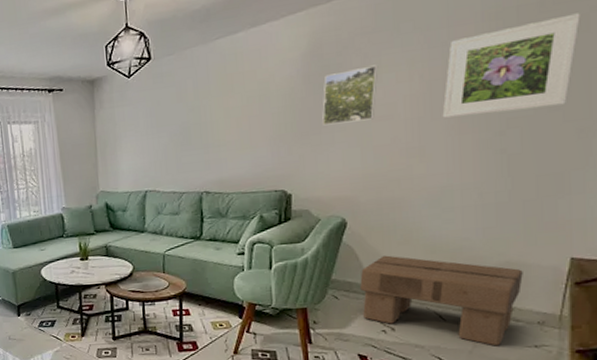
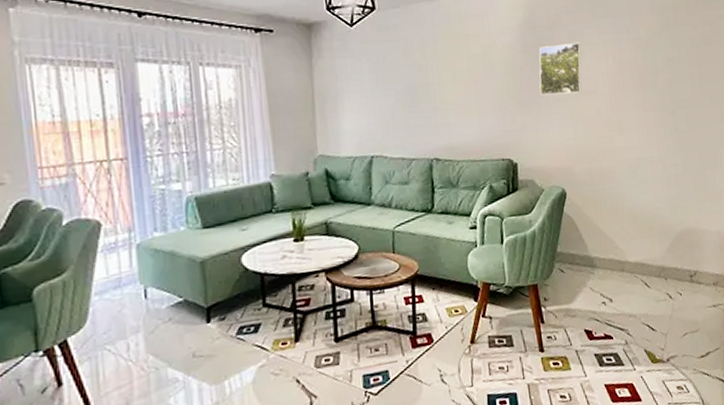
footstool: present [360,255,523,346] -> none [581,225,700,309]
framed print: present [442,13,580,118] -> none [631,18,713,96]

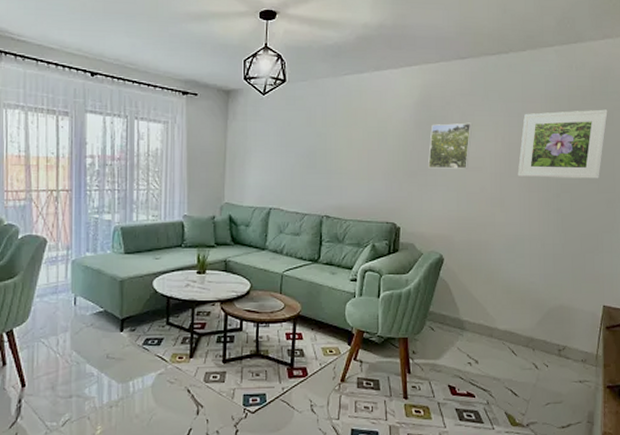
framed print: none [631,18,713,96] -> present [517,109,608,179]

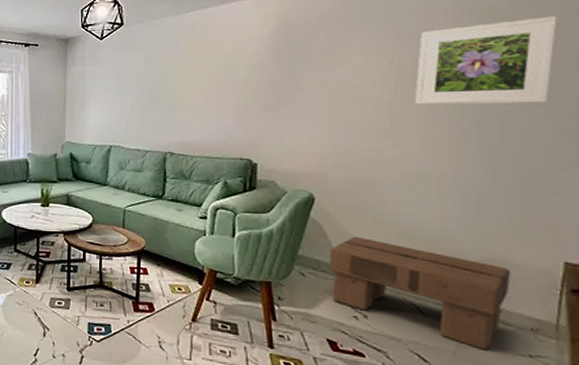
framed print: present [428,122,473,169] -> none [290,48,347,101]
footstool: none [452,292,572,381] -> present [329,236,511,350]

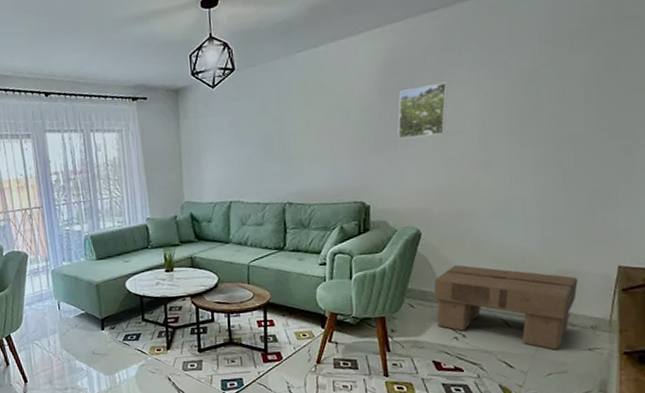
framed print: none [290,48,347,101] -> present [397,82,449,139]
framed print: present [414,16,558,105] -> none [506,39,623,134]

